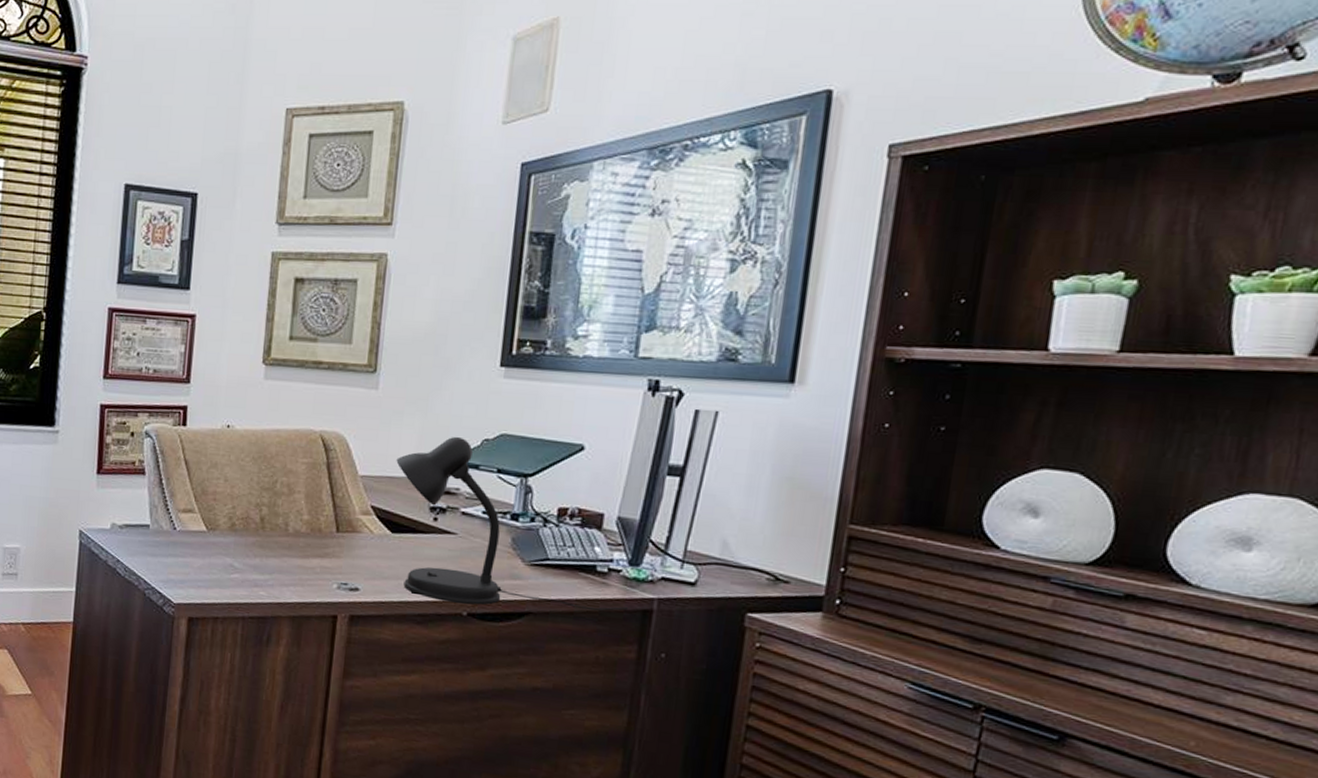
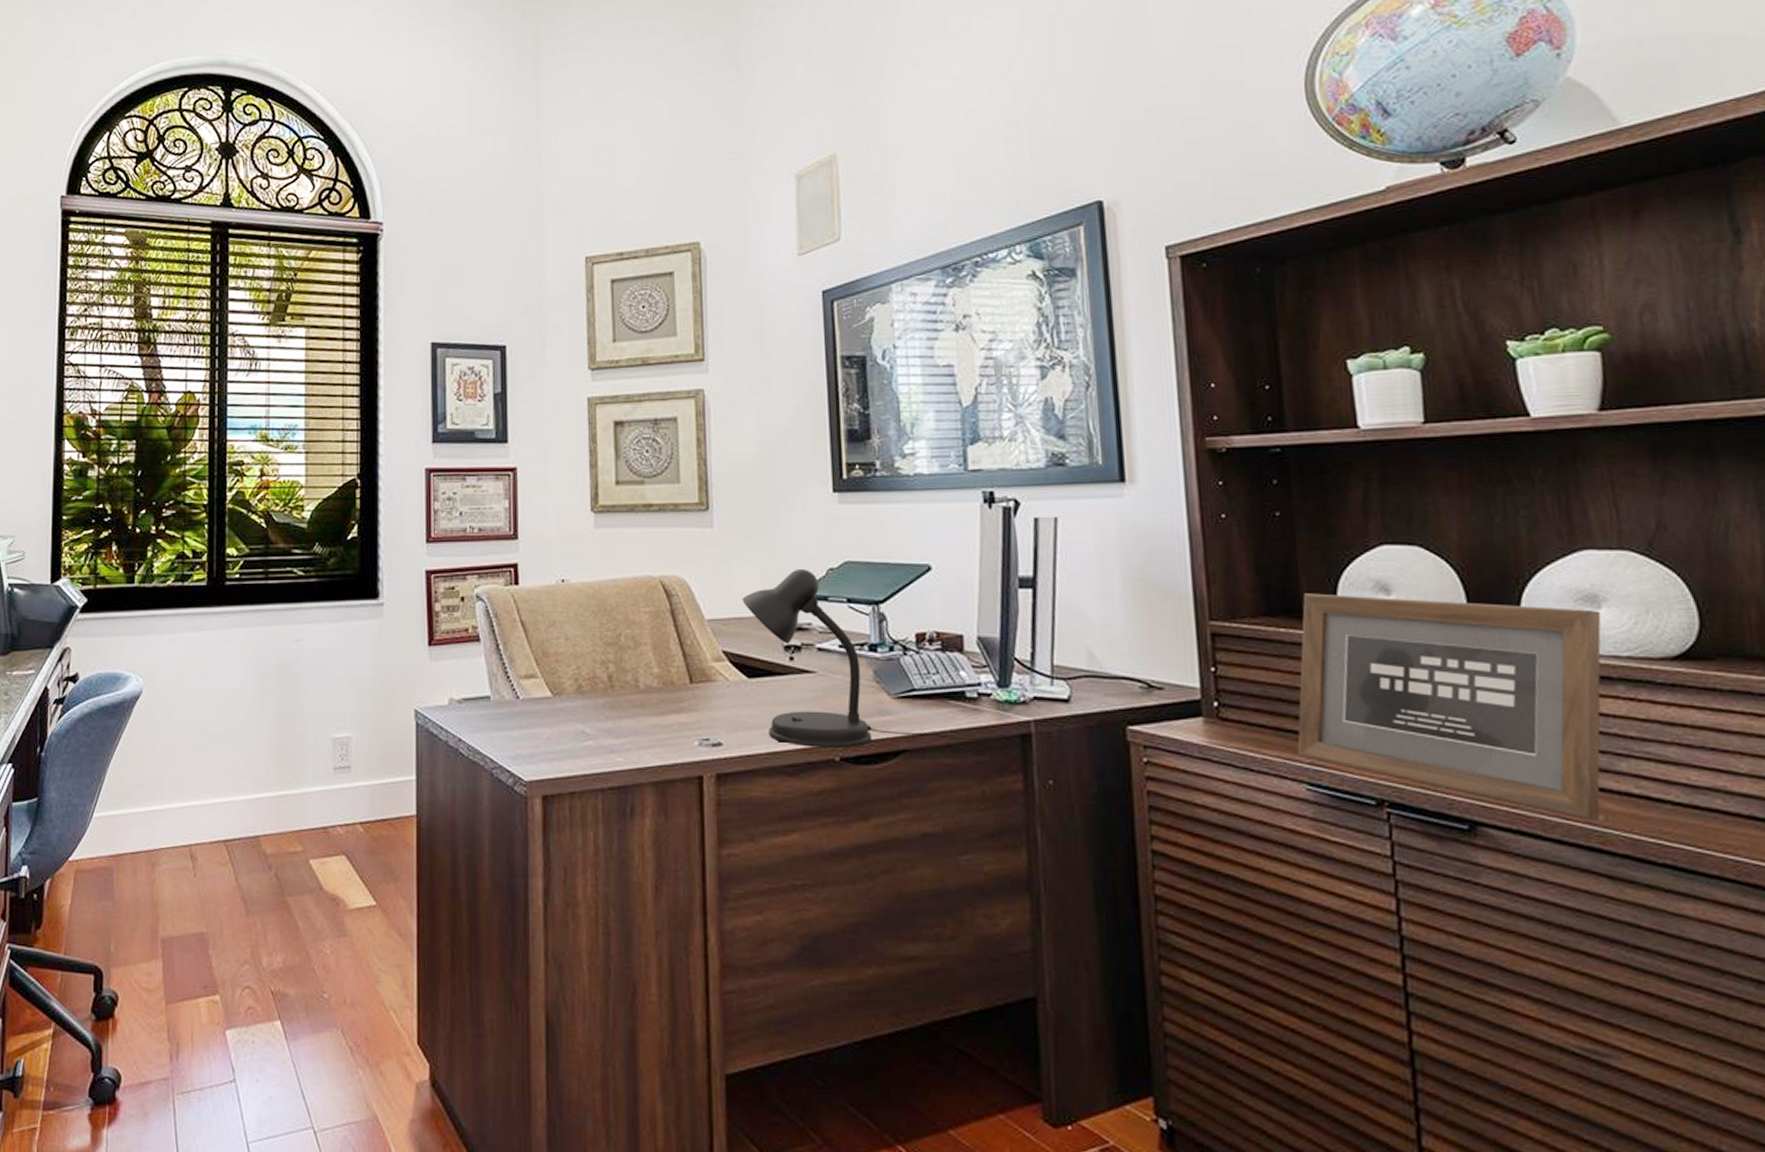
picture frame: none [907,508,1250,747] -> present [1297,593,1601,821]

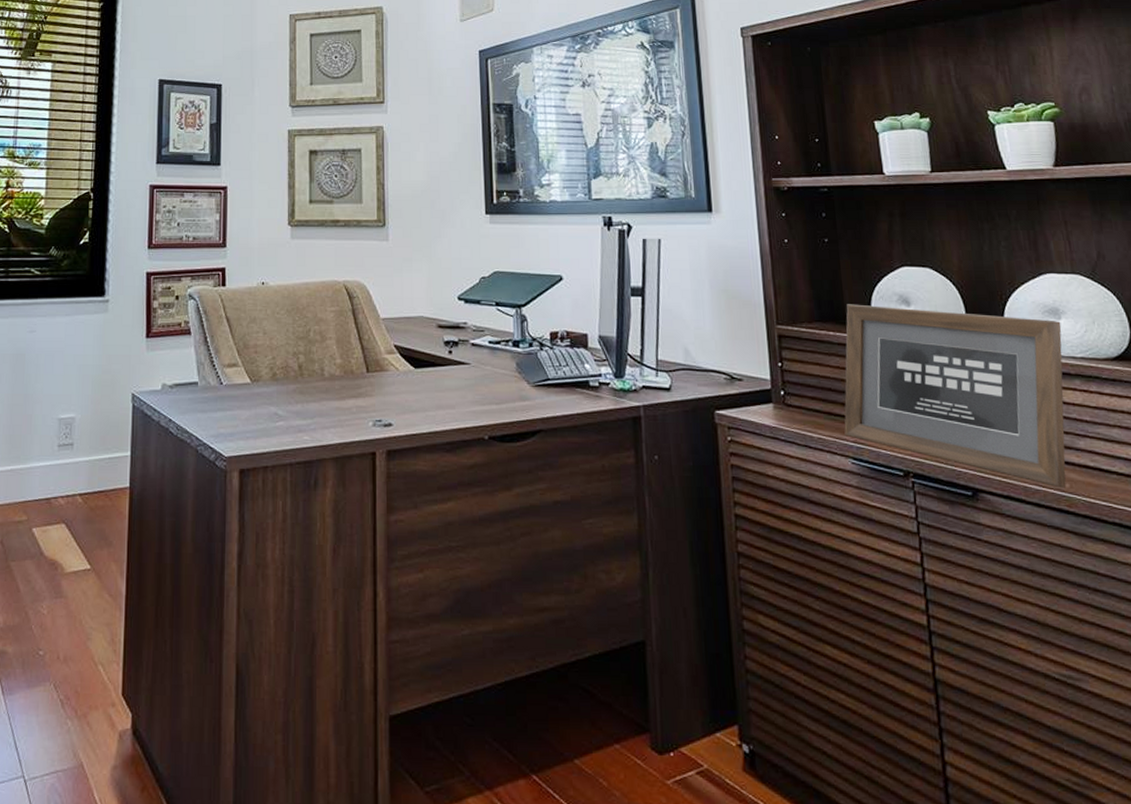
desk lamp: present [742,568,1005,749] -> none [411,276,620,429]

